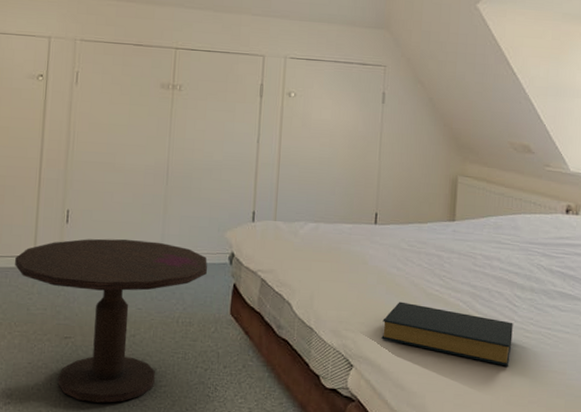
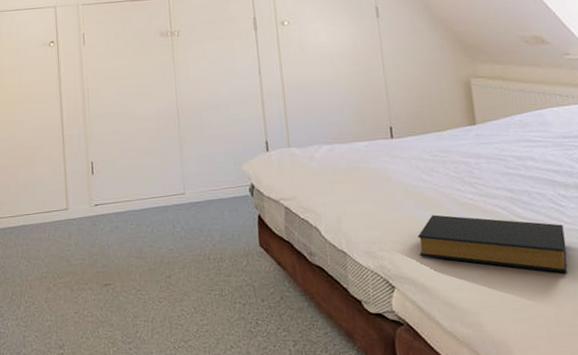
side table: present [15,238,208,403] -> none [51,182,231,347]

